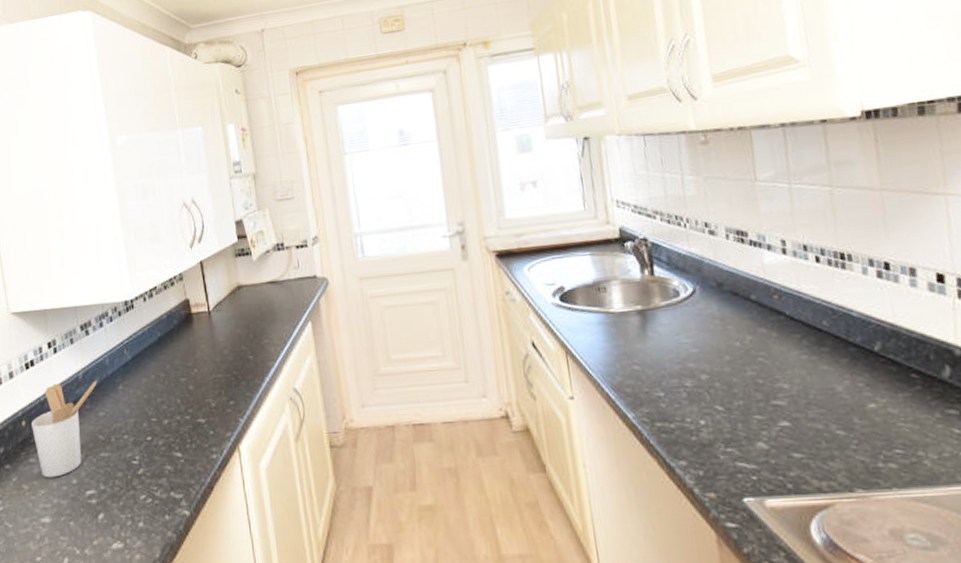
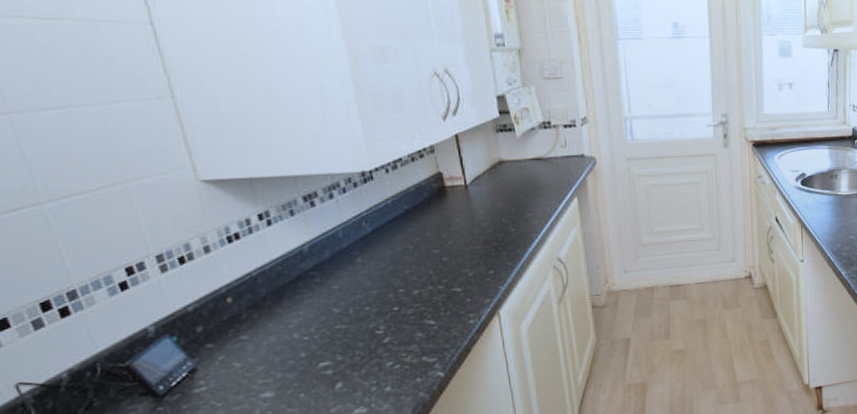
utensil holder: present [32,380,98,478] -> none [240,253,329,354]

